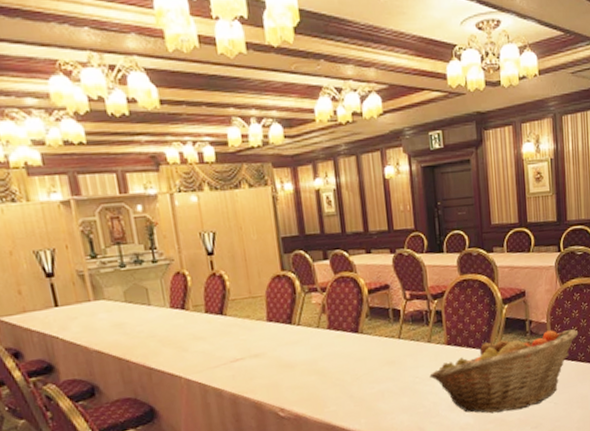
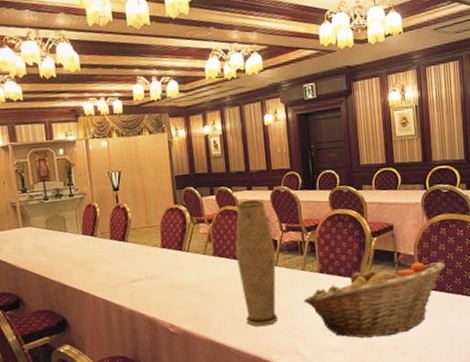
vase: none [353,263,402,407] -> present [235,199,278,327]

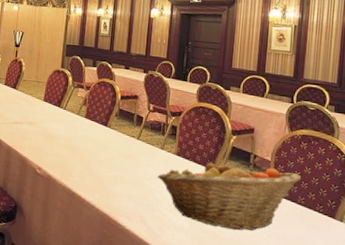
vase: present [235,199,278,327] -> none [102,76,140,190]

